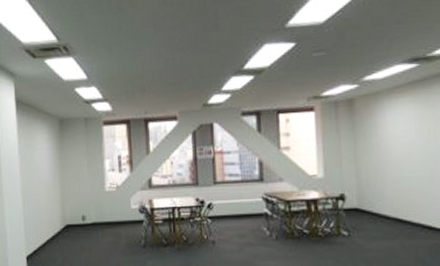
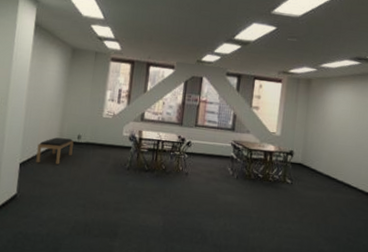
bench: none [41,222,79,254] -> present [36,137,74,164]

